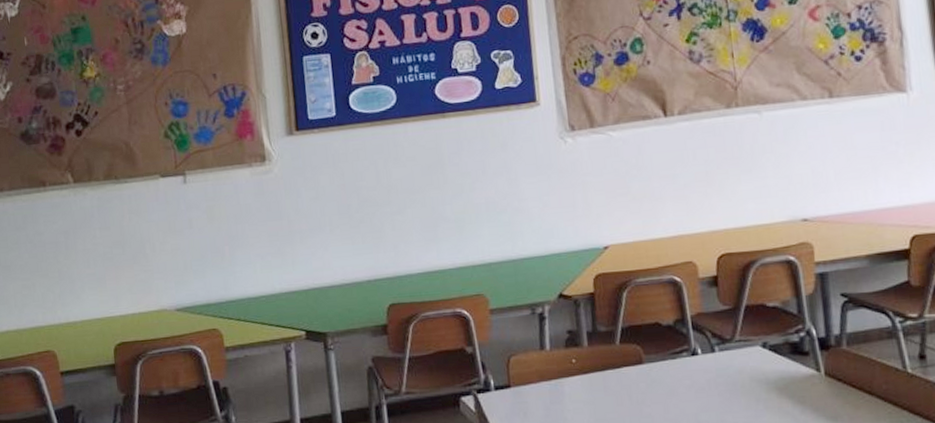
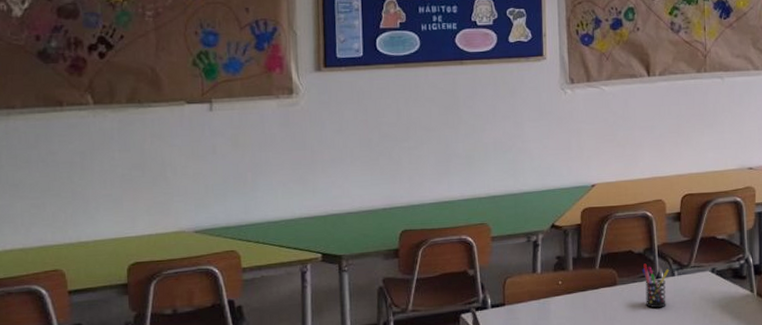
pen holder: none [672,337,708,391] -> present [641,263,670,308]

